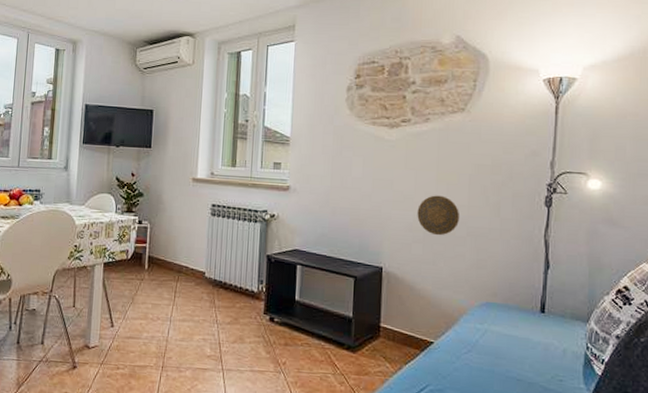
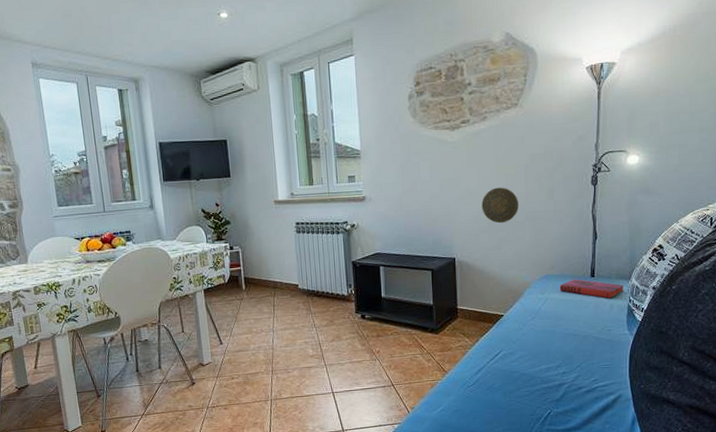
hardback book: none [502,311,581,343] -> present [559,279,625,299]

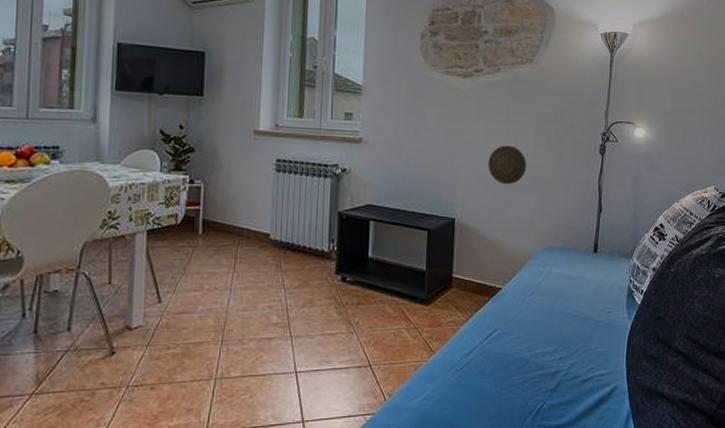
hardback book: present [559,279,625,299] -> none [561,253,626,278]

